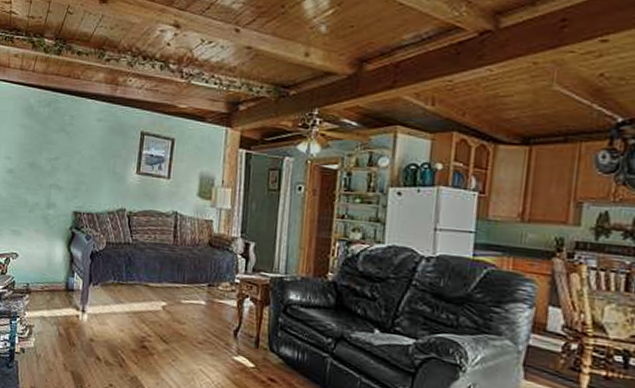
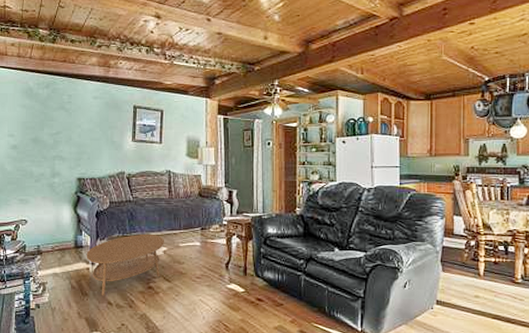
coffee table: none [76,283,165,350] -> present [86,233,165,296]

